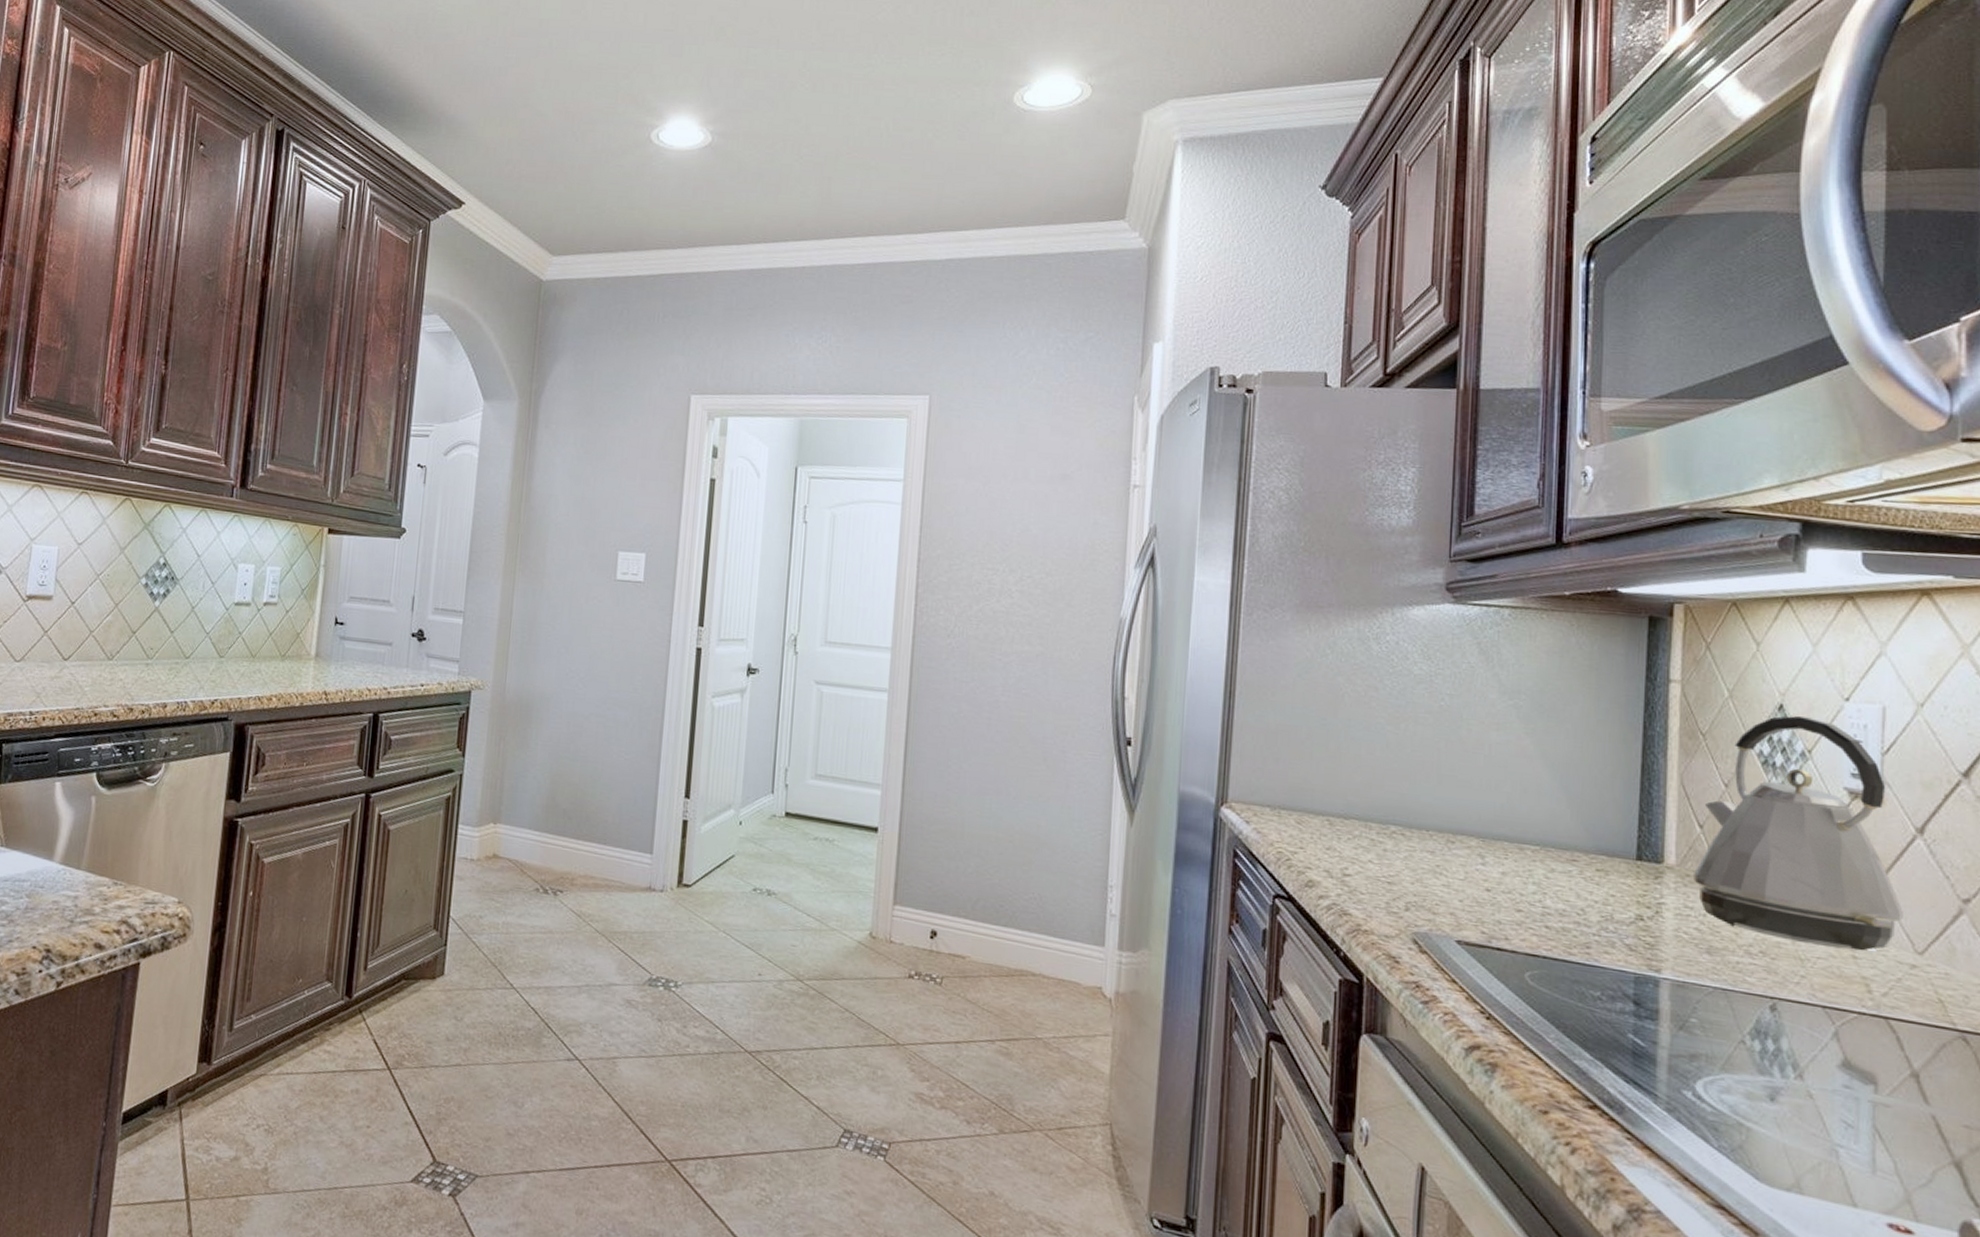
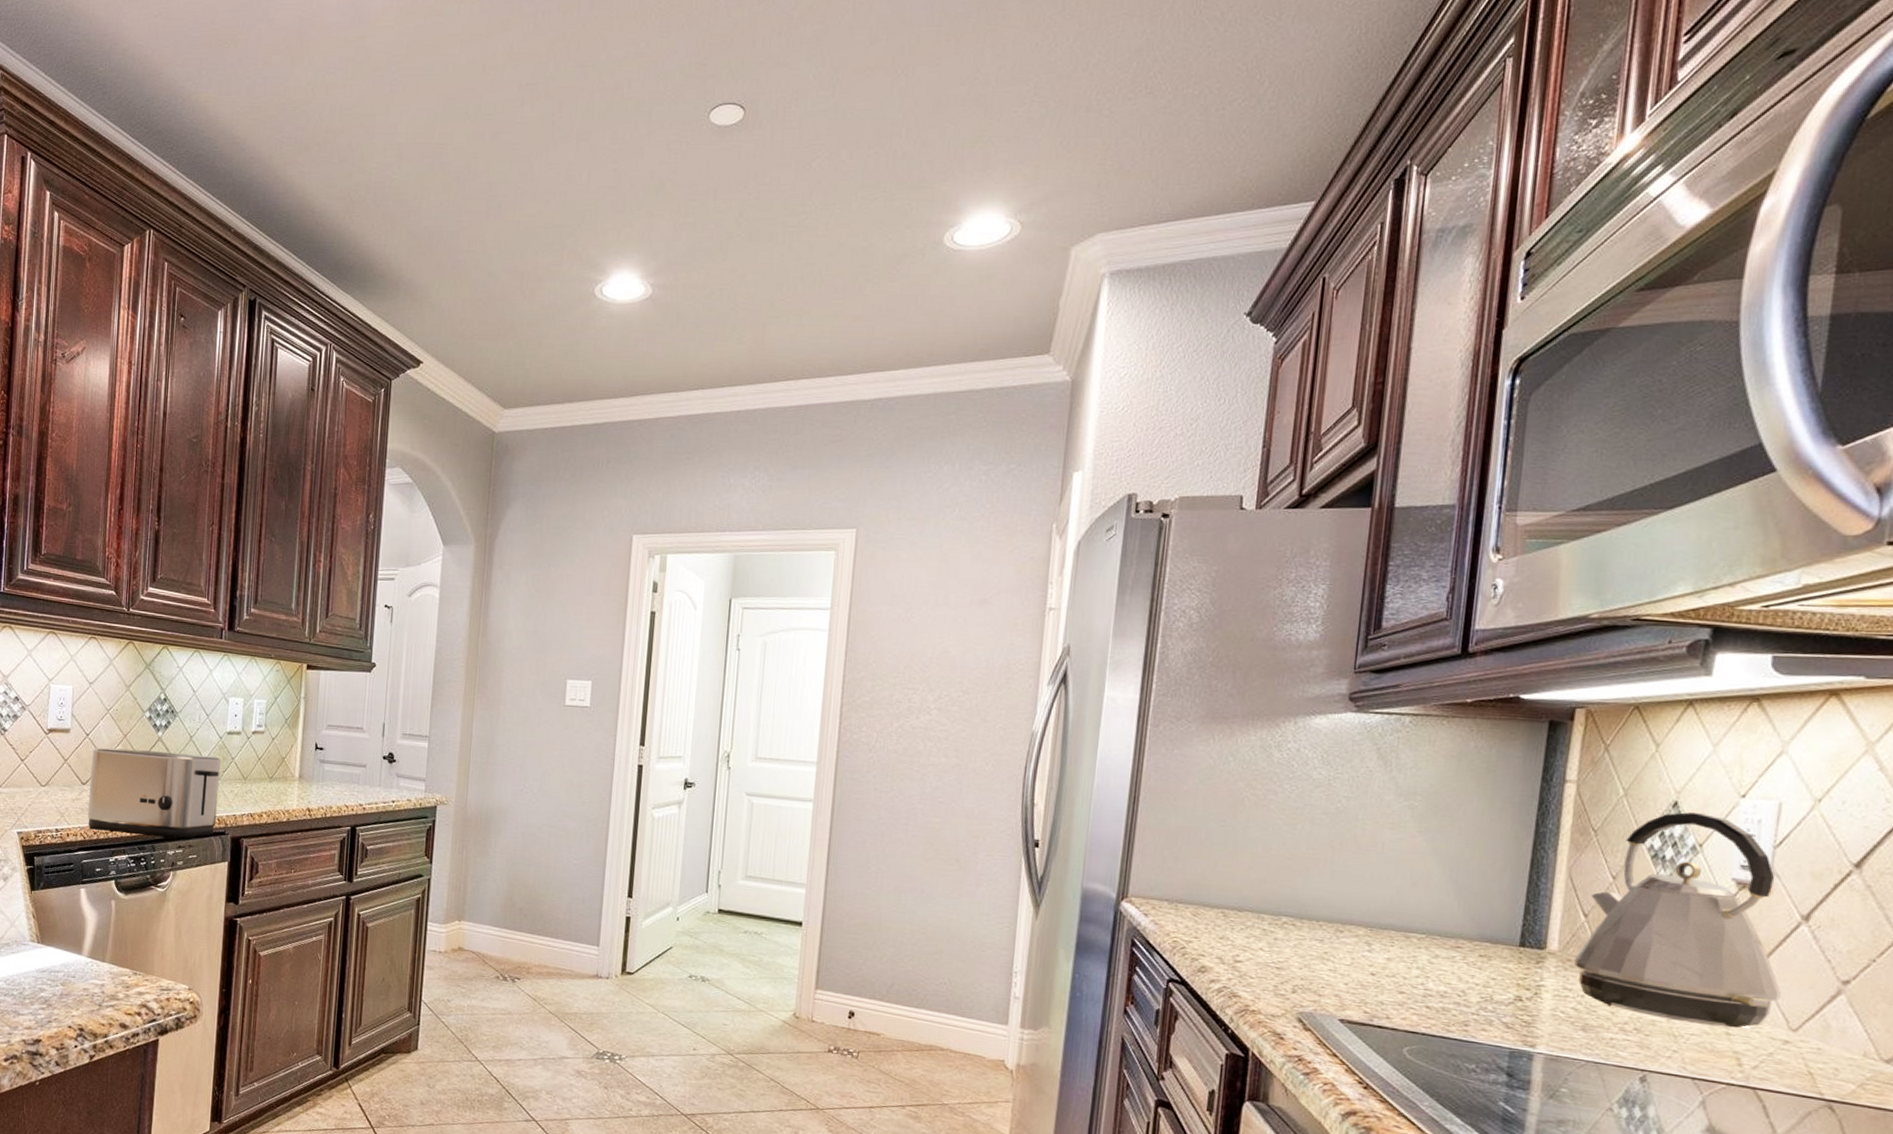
toaster: none [67,618,227,725] -> present [87,747,221,839]

